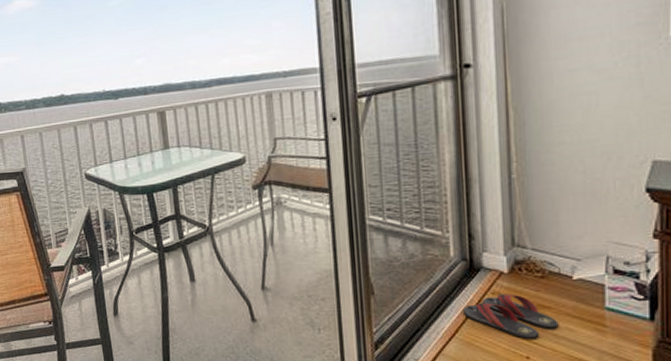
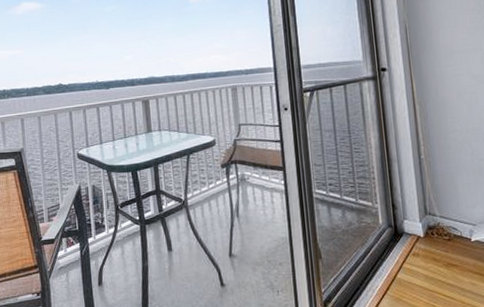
flip-flop: present [463,294,559,339] -> none [392,254,465,293]

